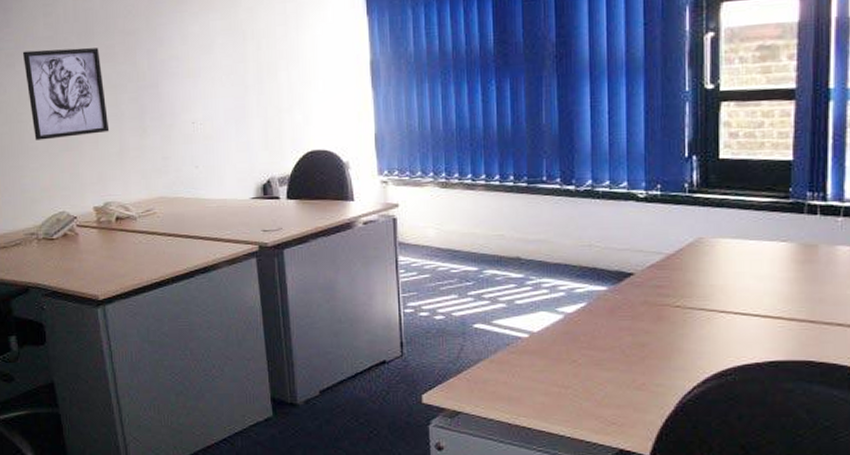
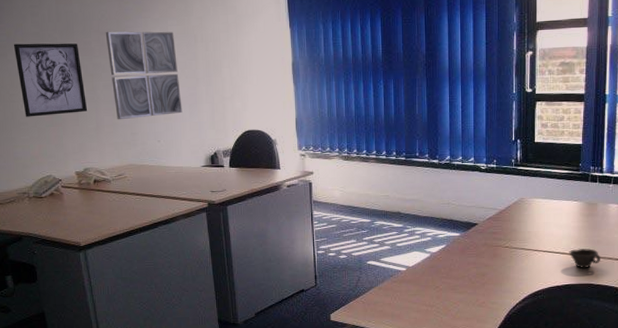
wall art: none [132,28,227,142] -> present [105,31,183,120]
cup: none [774,310,824,339] -> present [569,248,600,269]

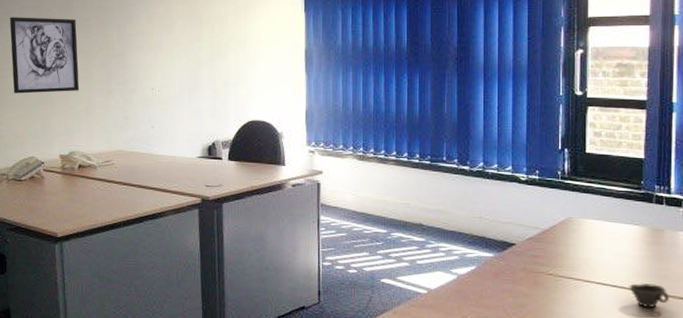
wall art: present [105,31,183,120] -> none [105,8,181,102]

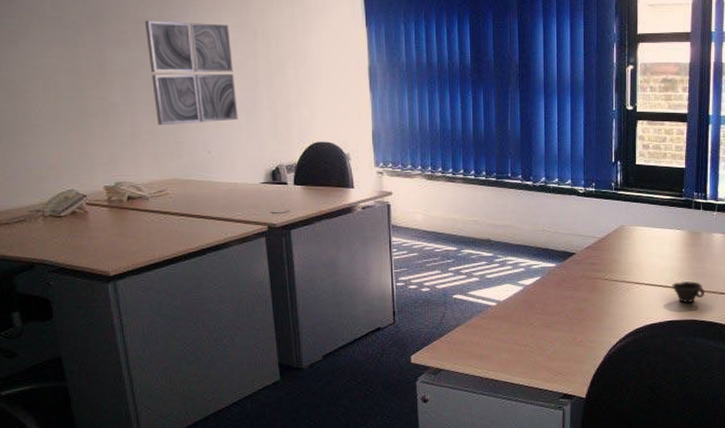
wall art: present [9,17,80,94] -> none [27,29,121,119]
wall art: none [105,8,181,102] -> present [144,20,238,126]

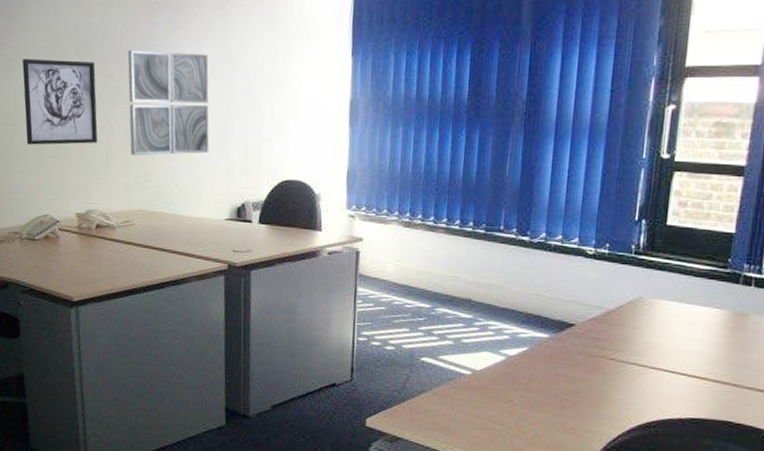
wall art: none [27,29,121,119] -> present [22,59,98,145]
cup: present [672,281,704,304] -> none [700,372,746,400]

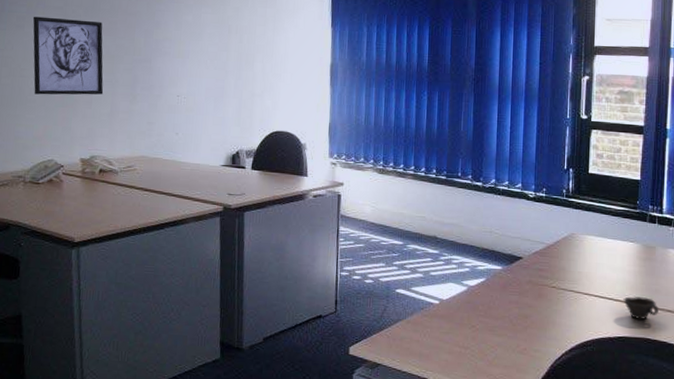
wall art: present [127,49,209,156] -> none [133,13,207,107]
cup: none [700,372,746,400] -> present [623,297,658,320]

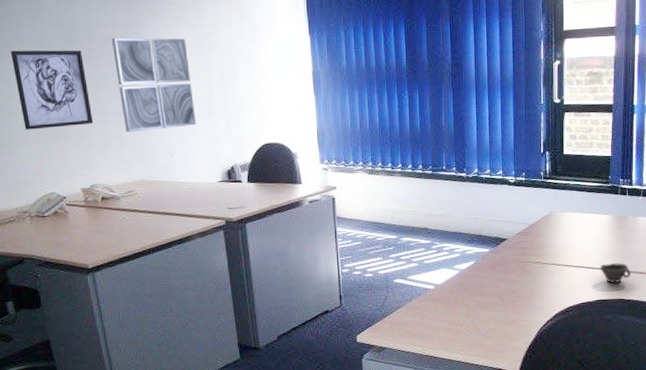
wall art: none [133,13,207,107] -> present [111,37,197,133]

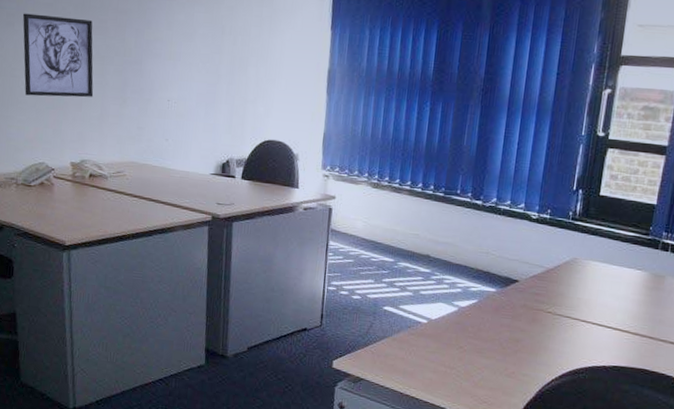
wall art: present [111,37,197,133] -> none [124,10,200,112]
cup: present [599,263,631,284] -> none [623,326,661,351]

